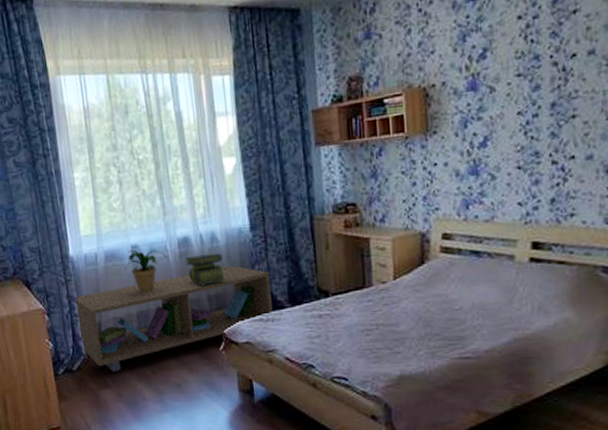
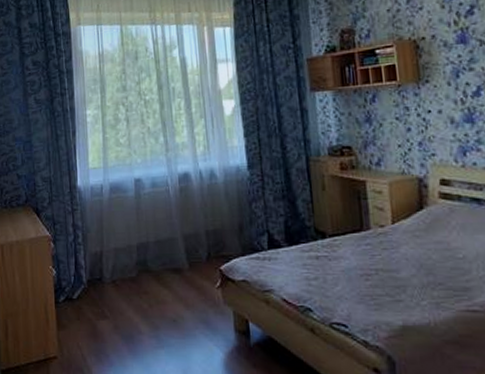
storage bench: present [74,265,273,372] -> none [79,202,269,303]
potted plant: present [124,249,166,293] -> none [127,183,167,225]
stack of books: present [185,253,226,285] -> none [185,190,224,220]

